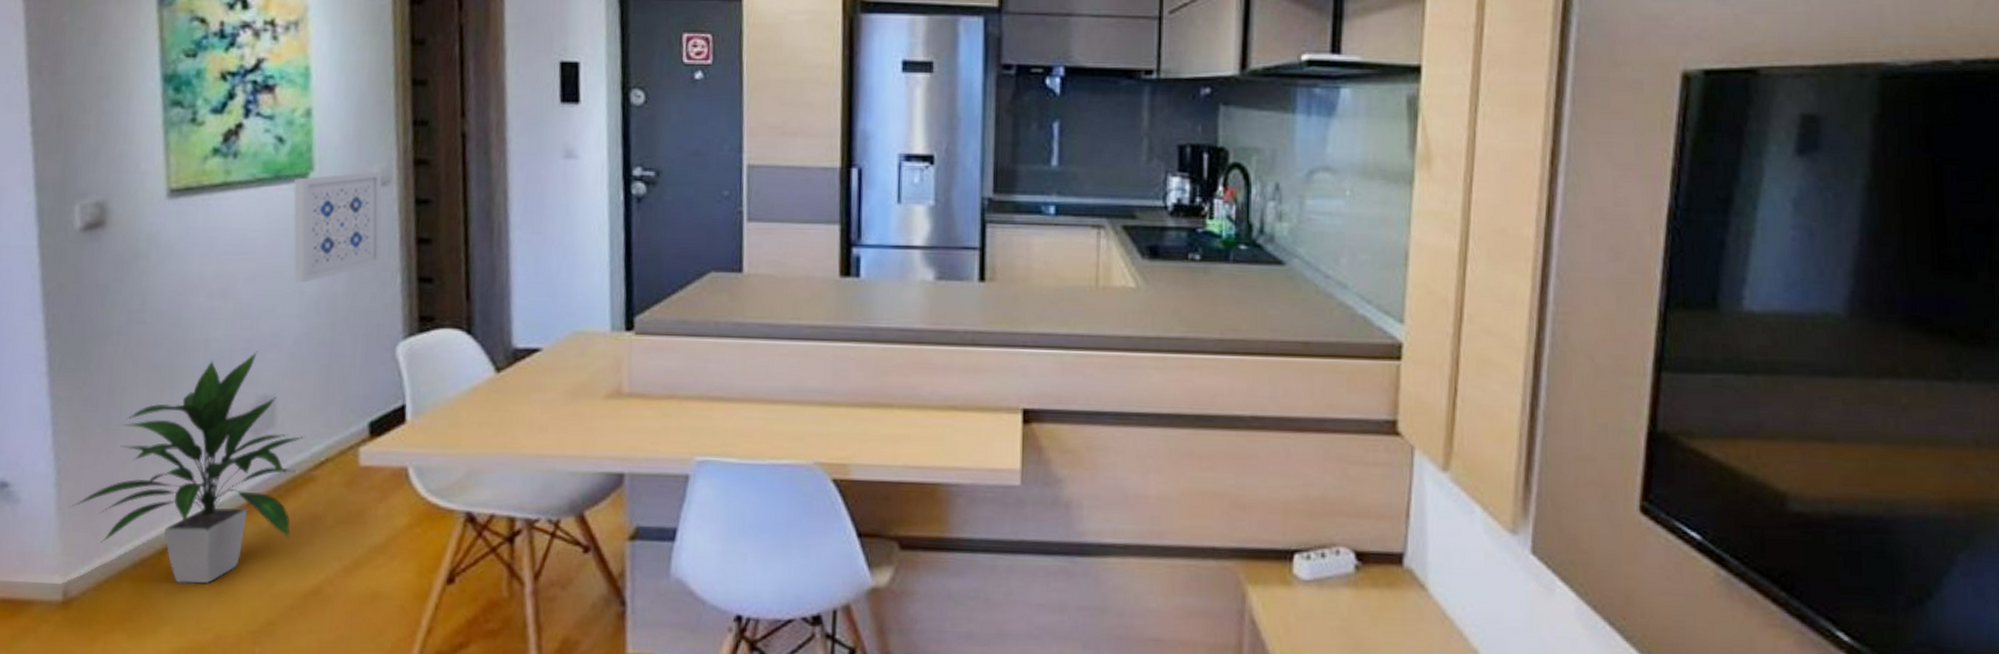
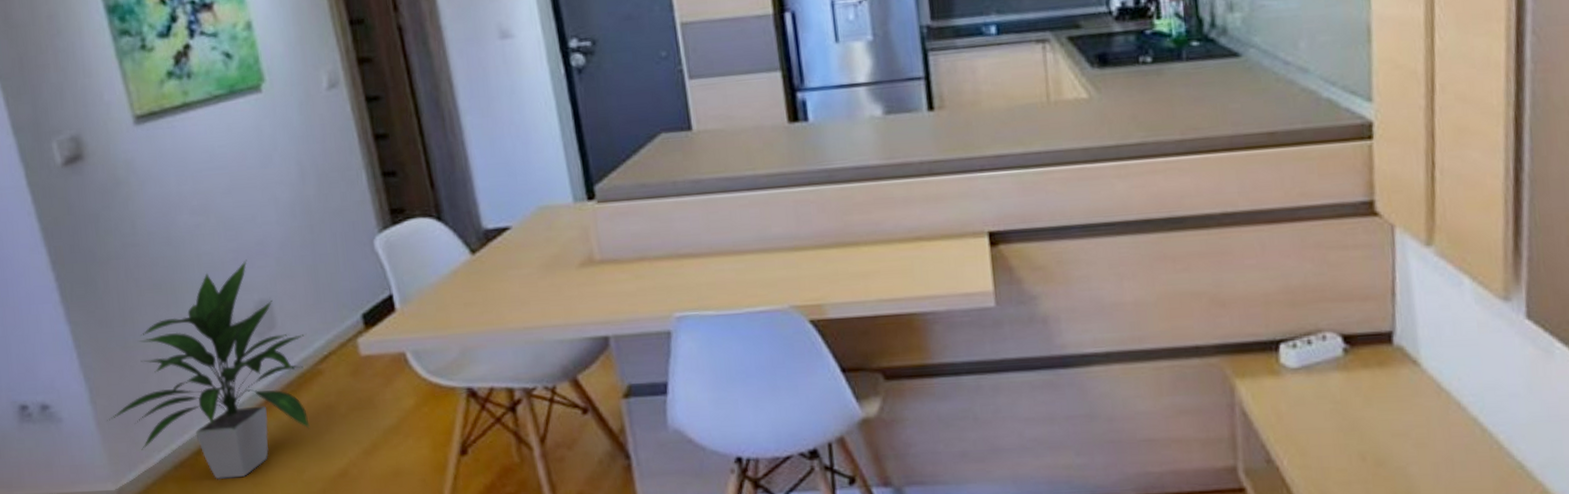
wall art: present [293,171,383,283] -> none [248,74,345,191]

